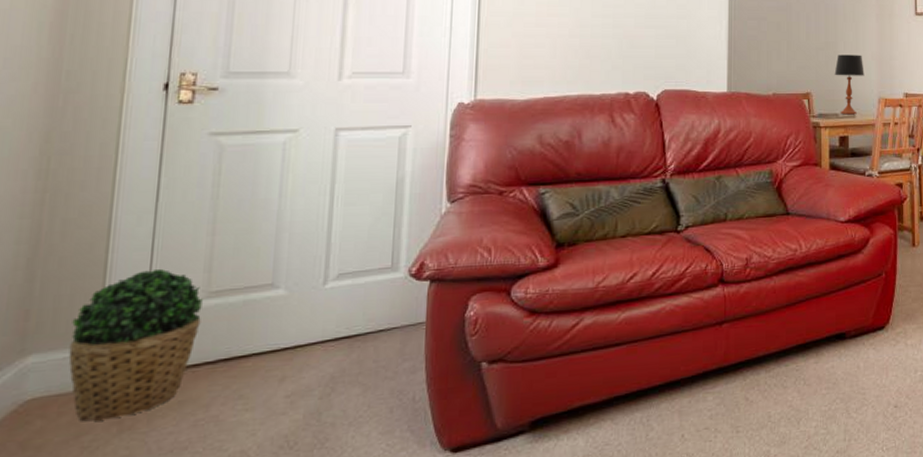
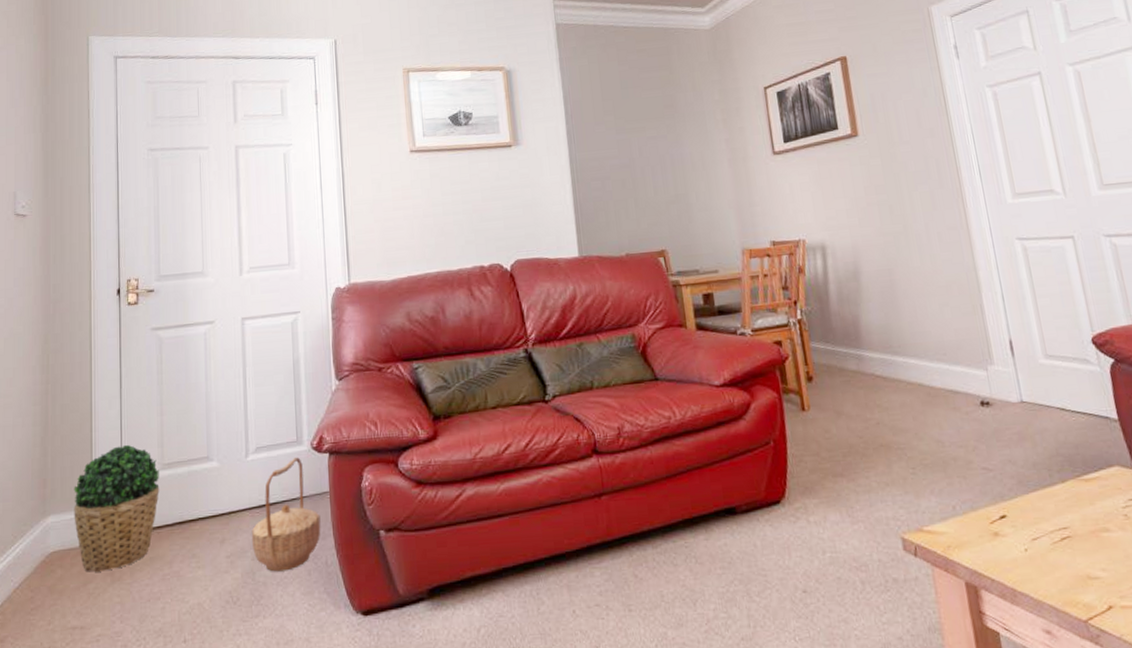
basket: none [320,285,412,411] -> present [251,457,321,572]
table lamp: present [834,54,865,115] -> none [689,204,723,271]

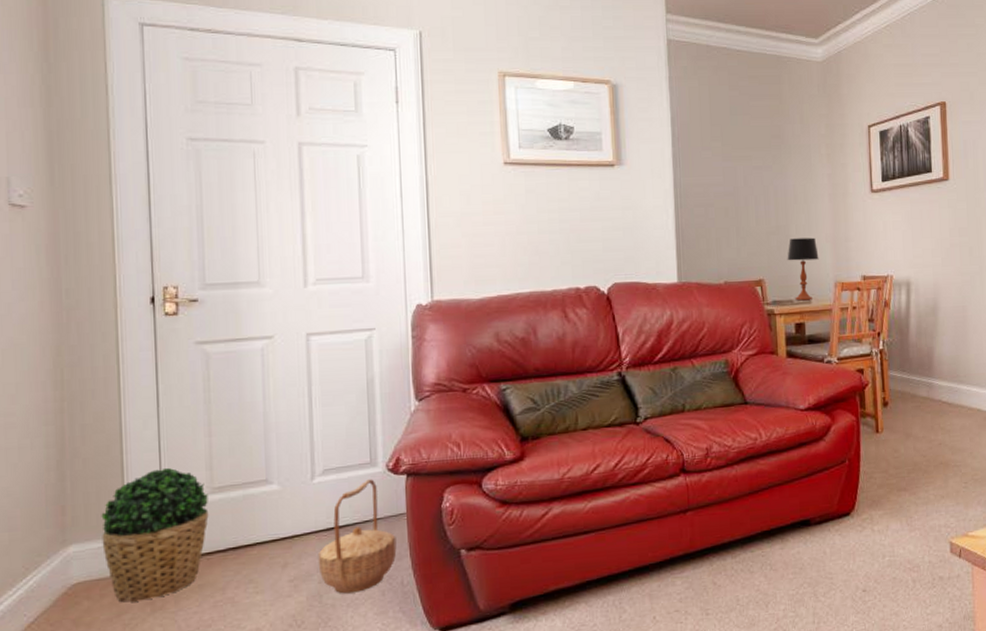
table lamp: none [689,204,723,271] -> present [787,237,819,301]

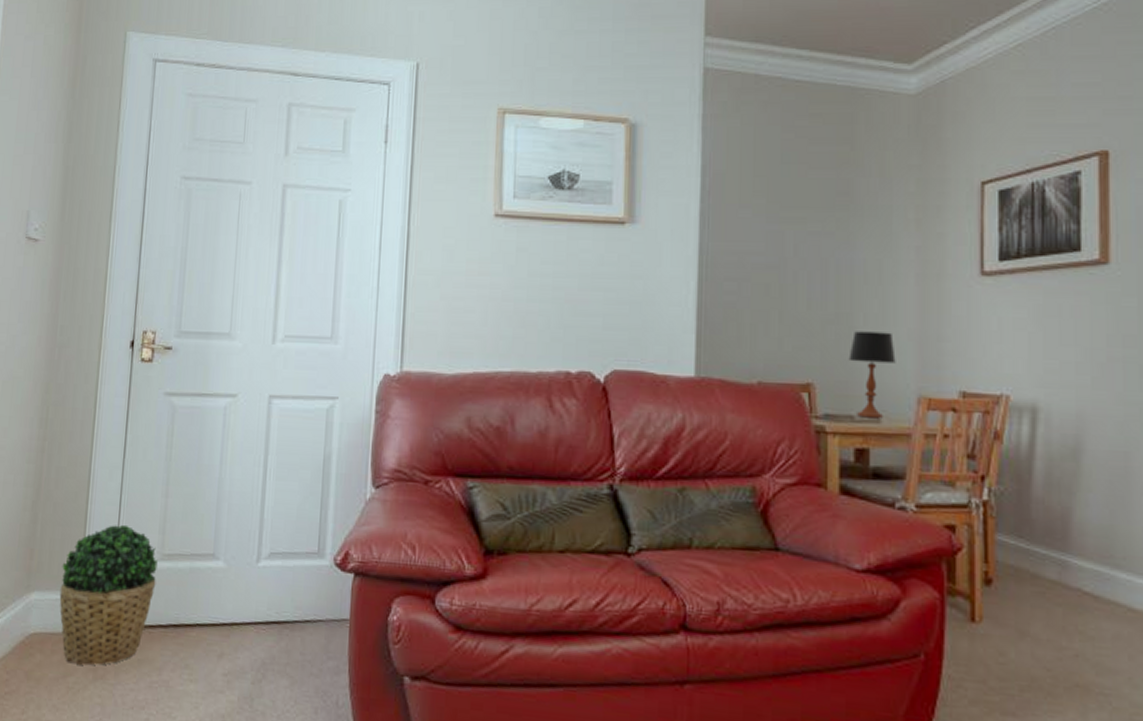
basket: present [317,479,397,594] -> none [253,572,336,704]

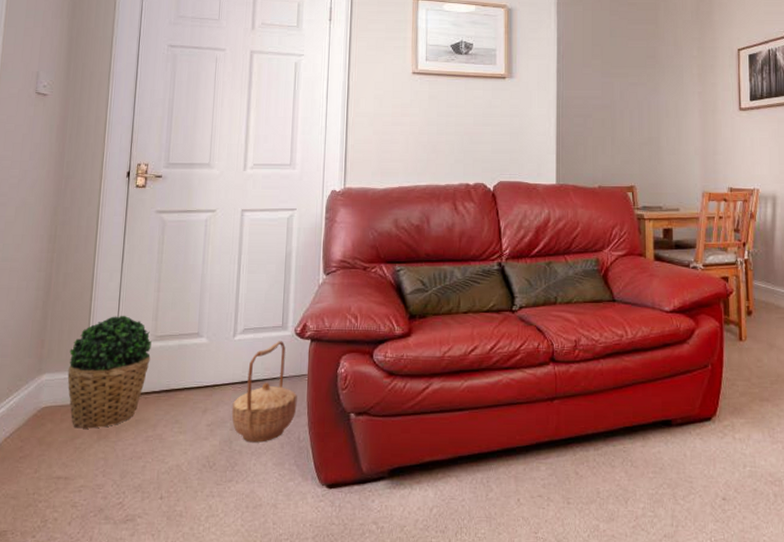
basket: none [253,572,336,704] -> present [231,341,297,443]
table lamp: present [848,331,896,419] -> none [657,149,688,208]

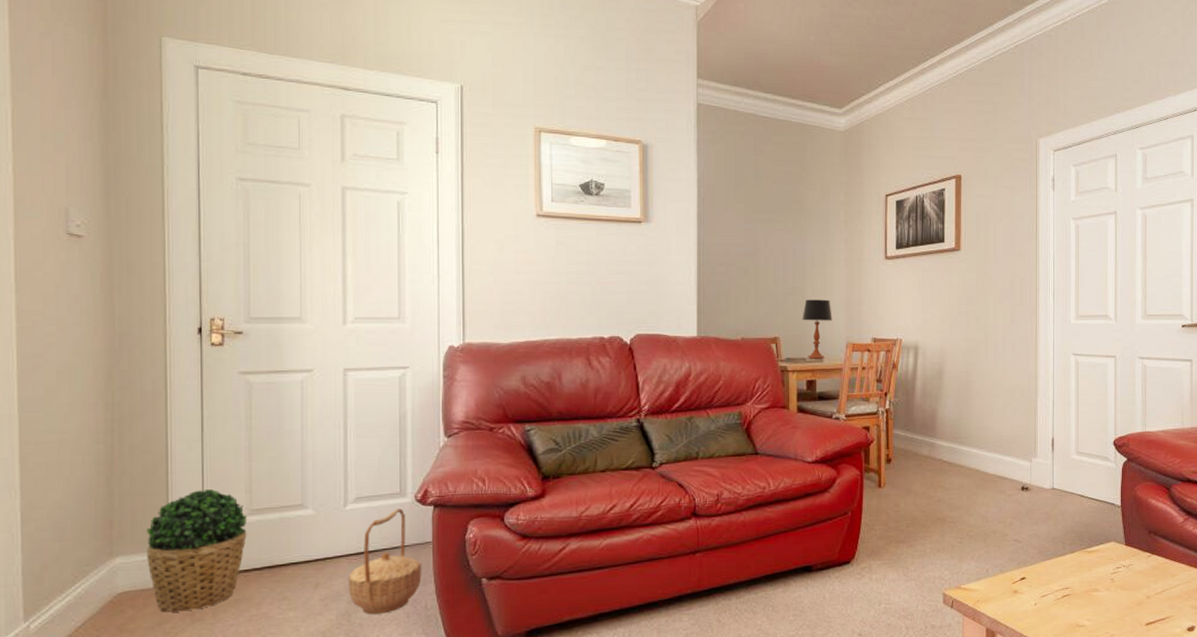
table lamp: none [657,149,688,208] -> present [802,299,832,359]

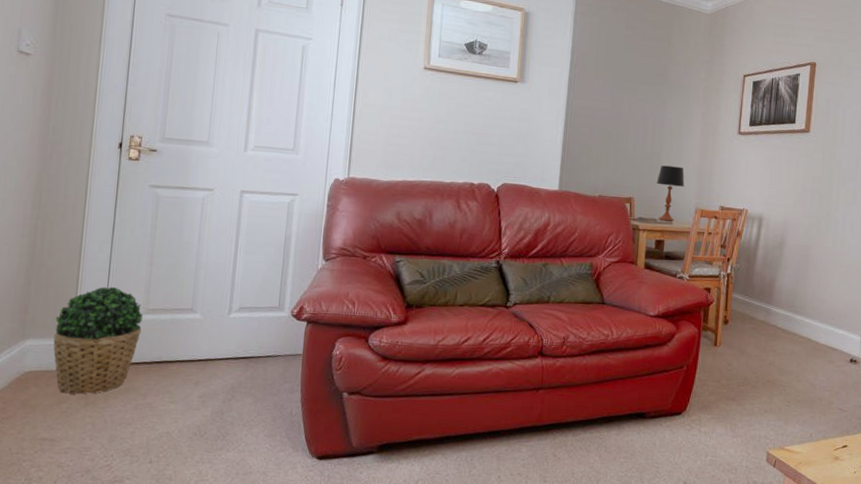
basket: present [348,508,422,614] -> none [224,321,291,415]

